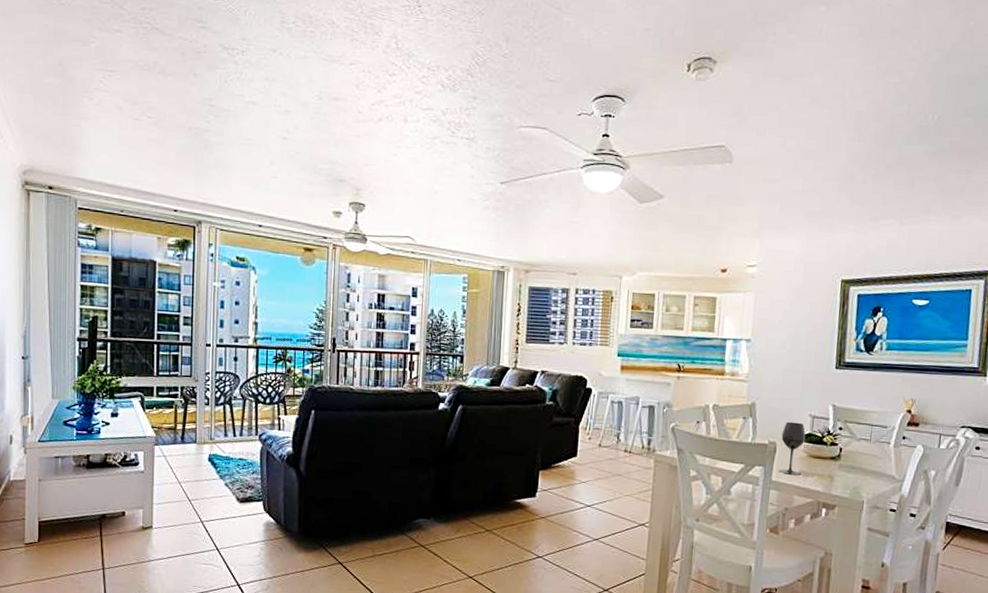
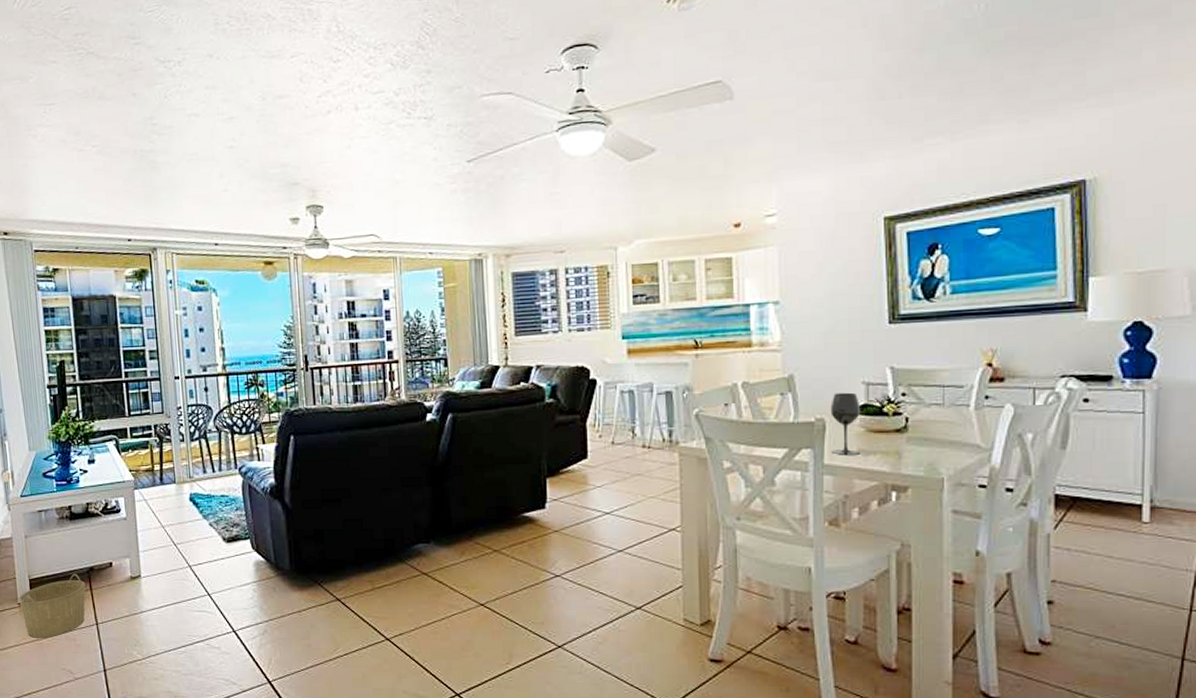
basket: none [26,519,96,579] -> present [19,573,86,638]

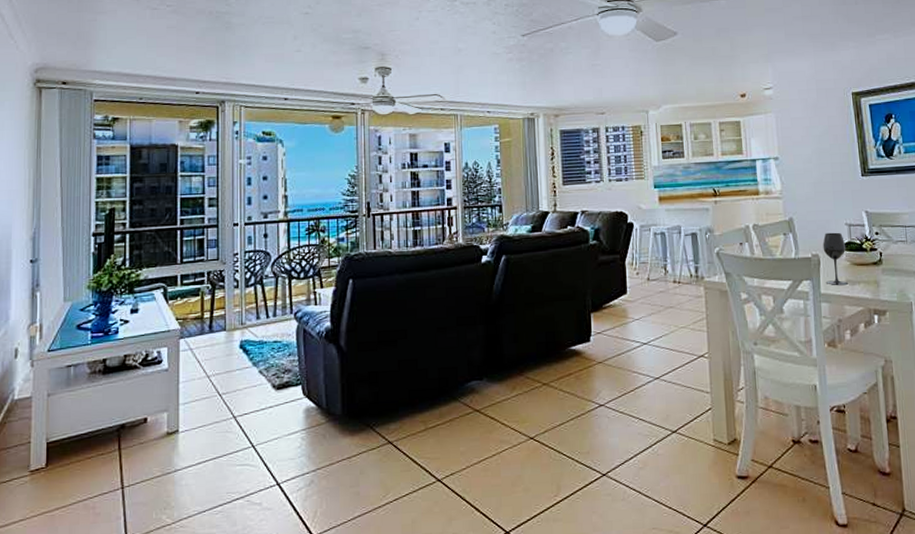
basket: present [19,573,86,638] -> none [31,432,113,510]

